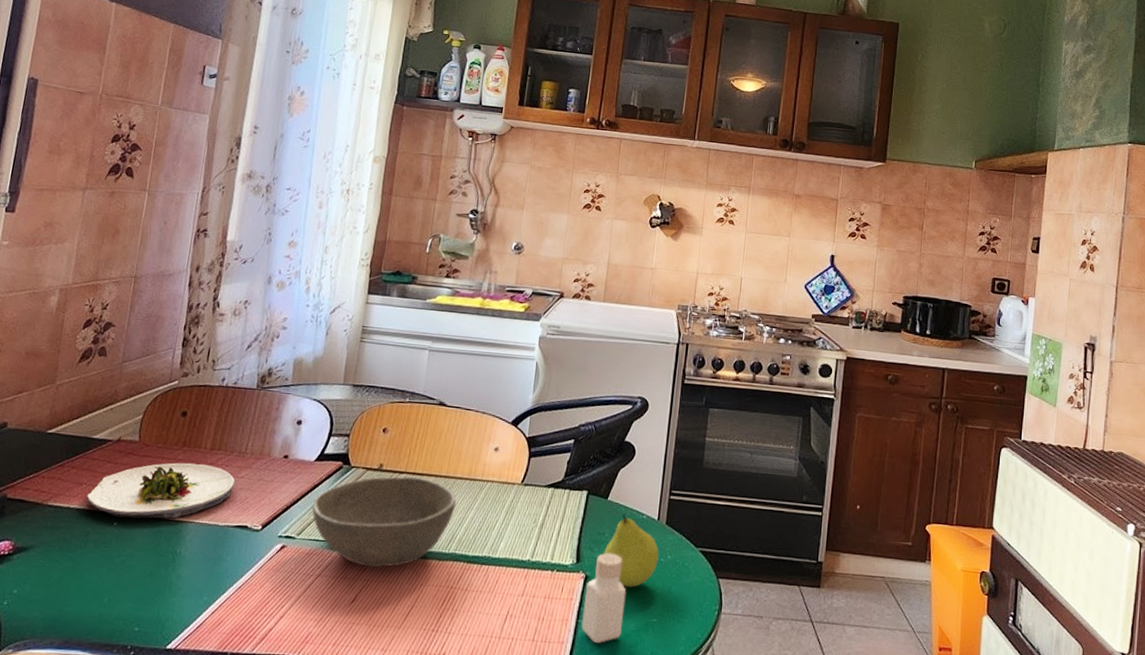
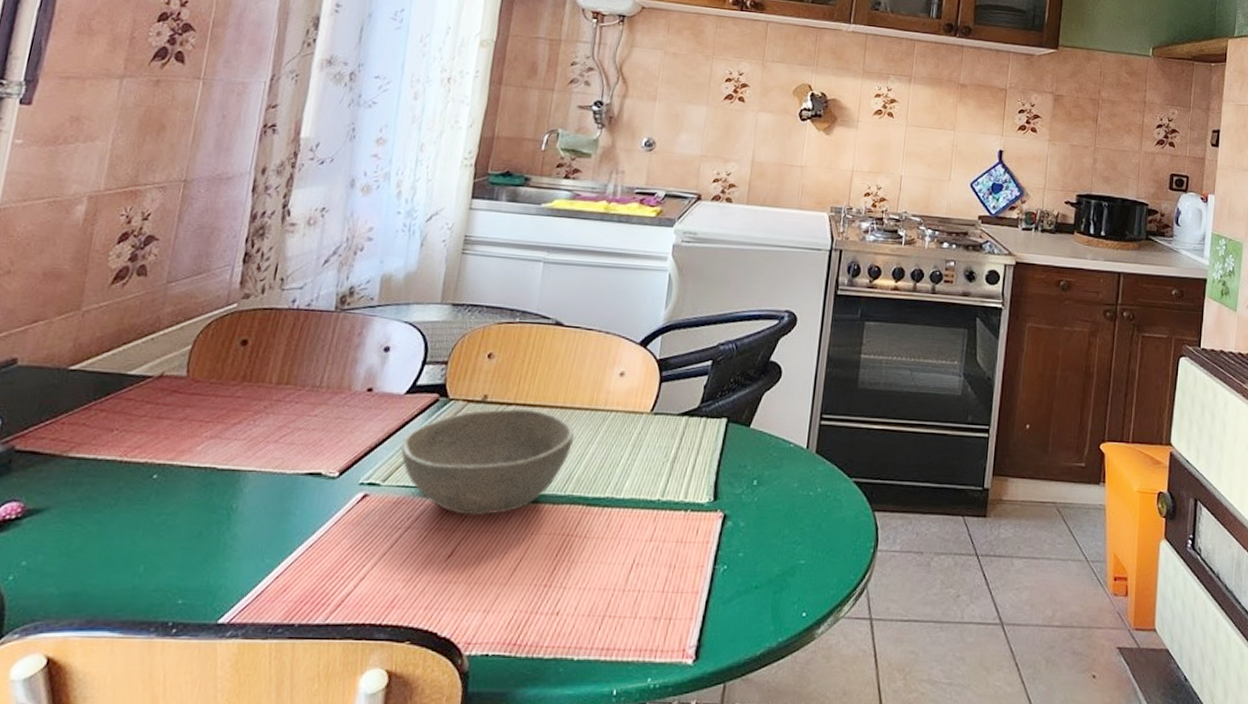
salad plate: present [86,462,236,519] -> none [118,400,308,469]
pepper shaker: present [581,552,626,643] -> none [719,487,771,591]
fruit: present [604,515,659,588] -> none [745,444,808,526]

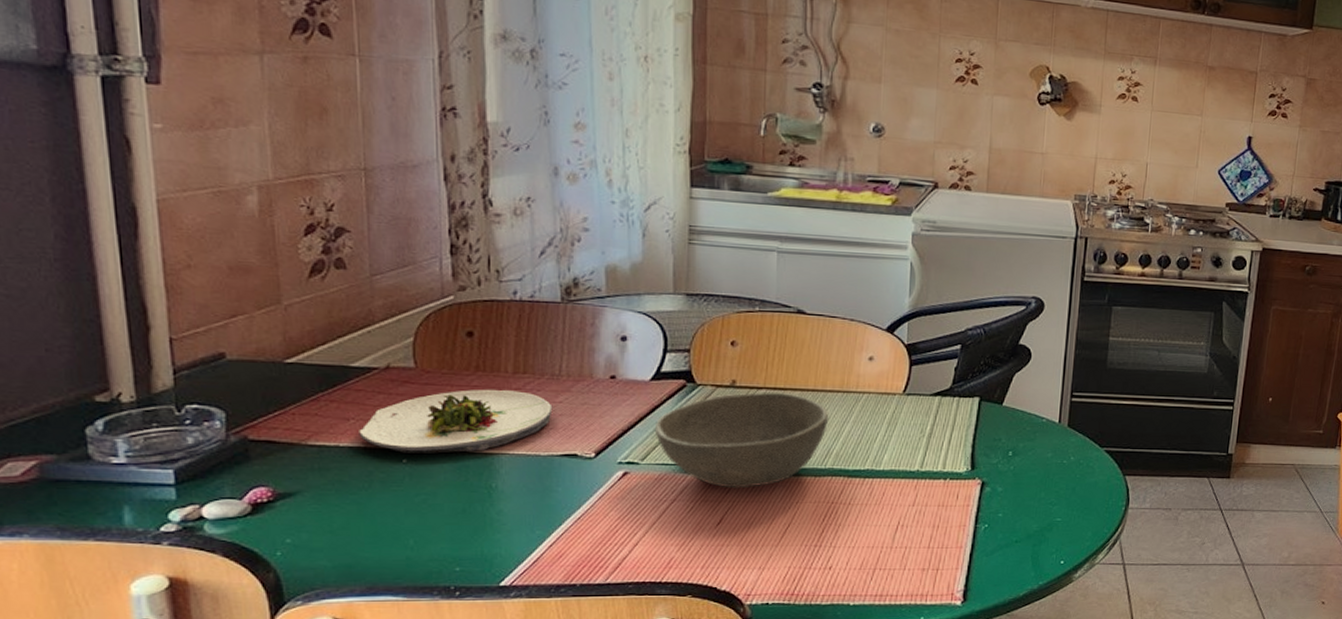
salad plate: none [118,400,308,469] -> present [359,389,553,453]

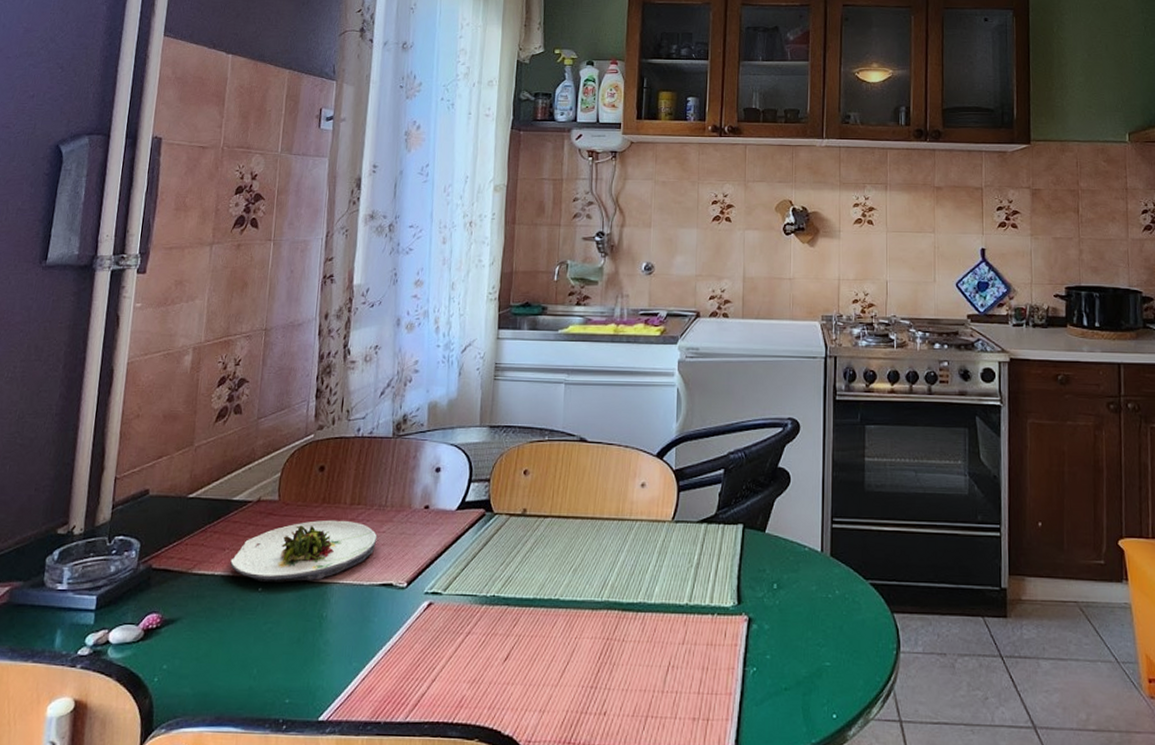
bowl: present [656,393,829,488] -> none [457,521,606,622]

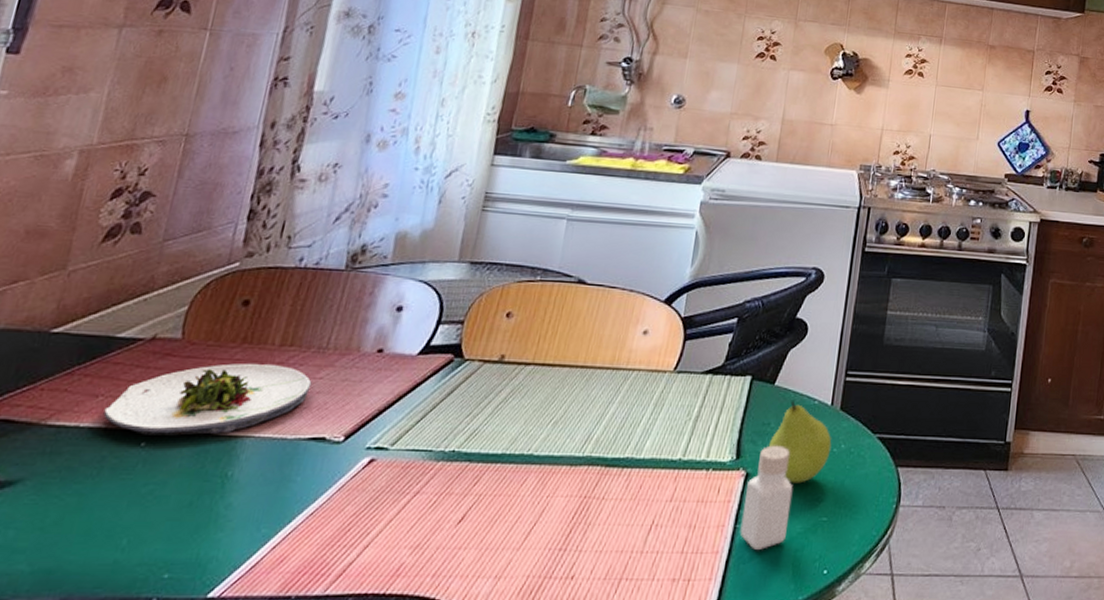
pepper shaker: none [749,591,794,692] -> present [740,445,793,550]
fruit: none [766,548,826,629] -> present [768,401,832,484]

